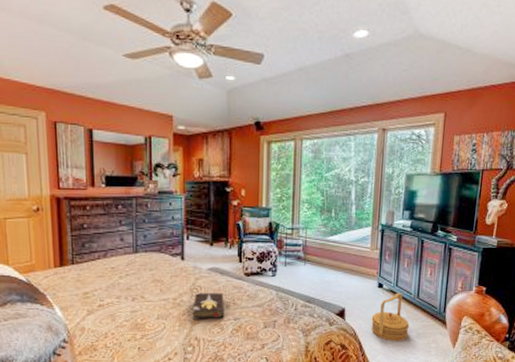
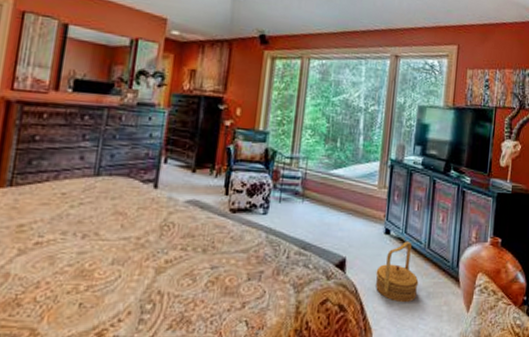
hardback book: present [192,292,225,320] -> none [157,230,202,267]

